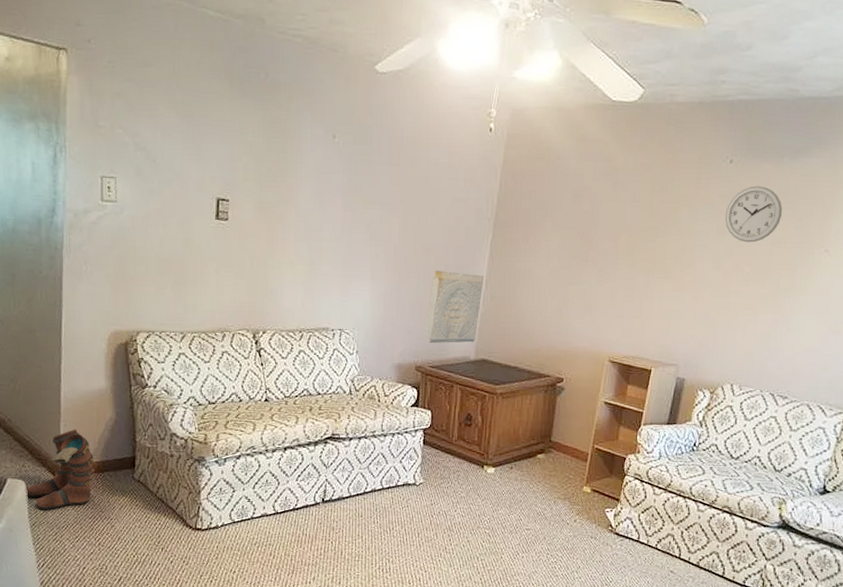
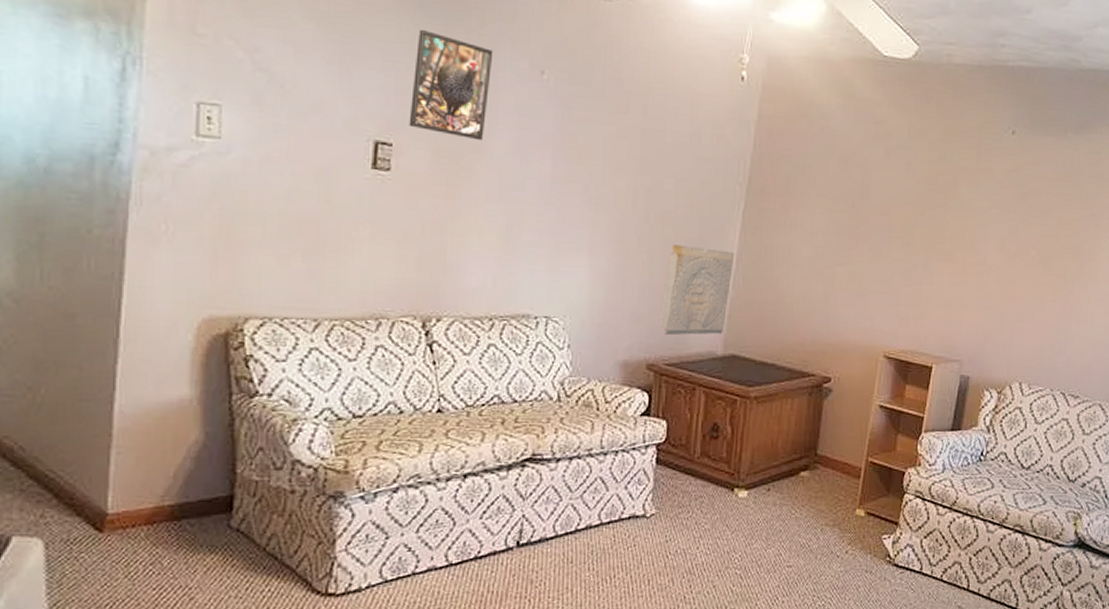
boots: present [24,429,94,510] -> none [42,458,165,581]
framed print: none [240,109,298,194] -> present [409,29,494,141]
wall clock: present [724,186,783,243] -> none [1008,160,1068,223]

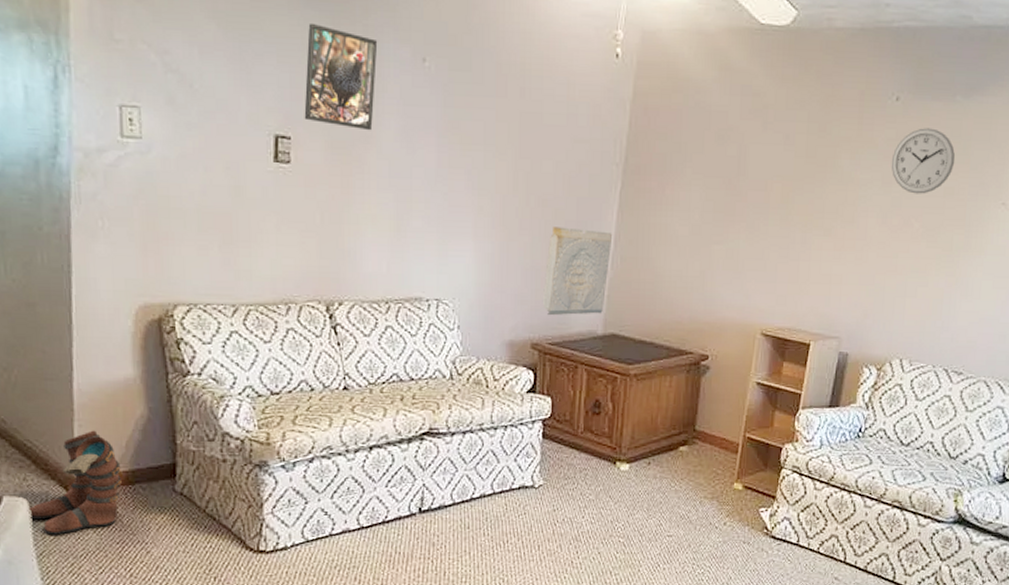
boots: none [42,458,165,581] -> present [27,430,122,535]
wall clock: none [1008,160,1068,223] -> present [891,128,956,194]

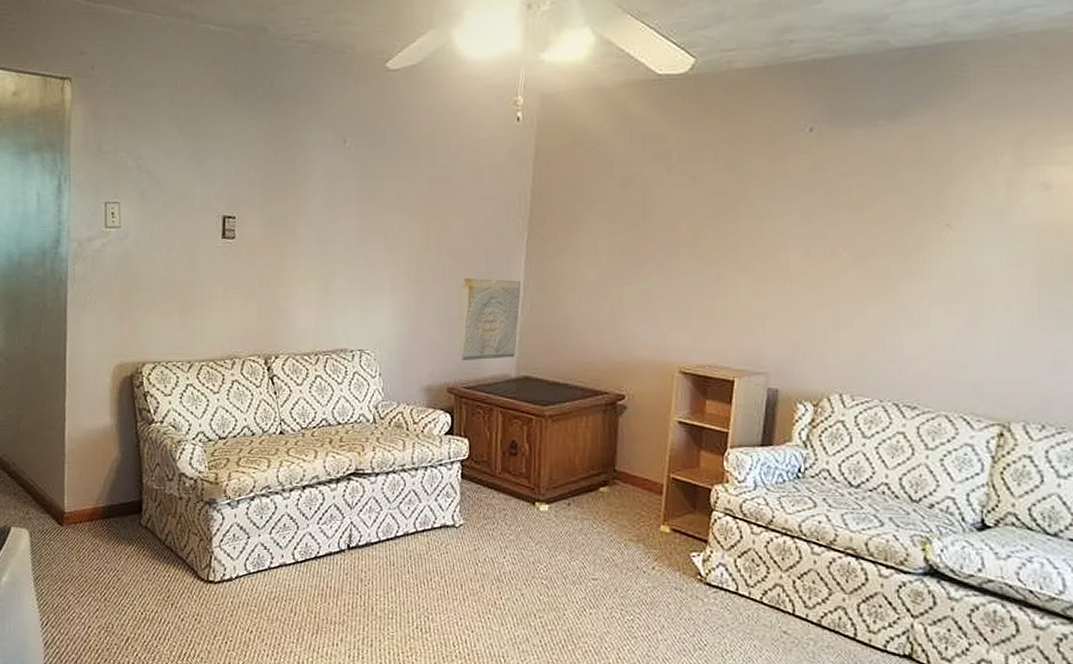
boots: present [27,430,122,535] -> none [28,471,100,562]
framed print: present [304,22,378,131] -> none [246,121,306,206]
wall clock: present [891,128,956,194] -> none [810,155,884,222]

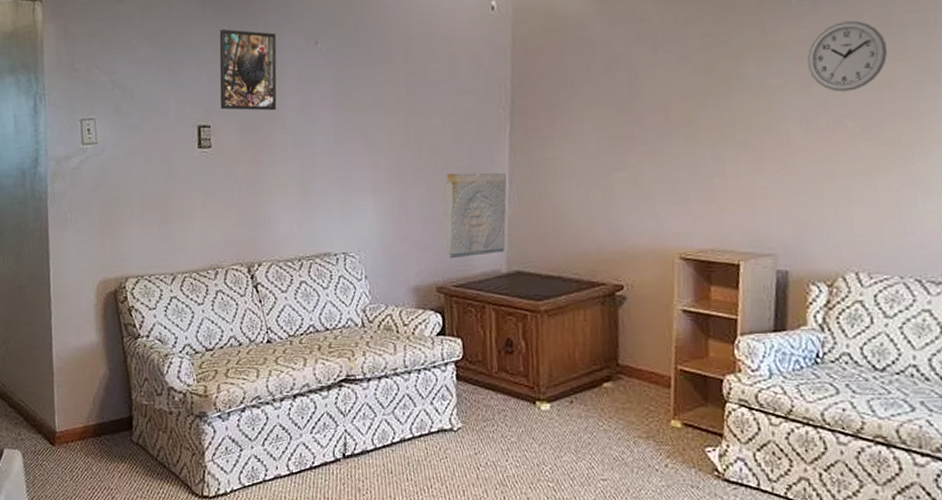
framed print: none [246,121,306,206] -> present [219,29,277,111]
wall clock: none [810,155,884,222] -> present [807,20,888,92]

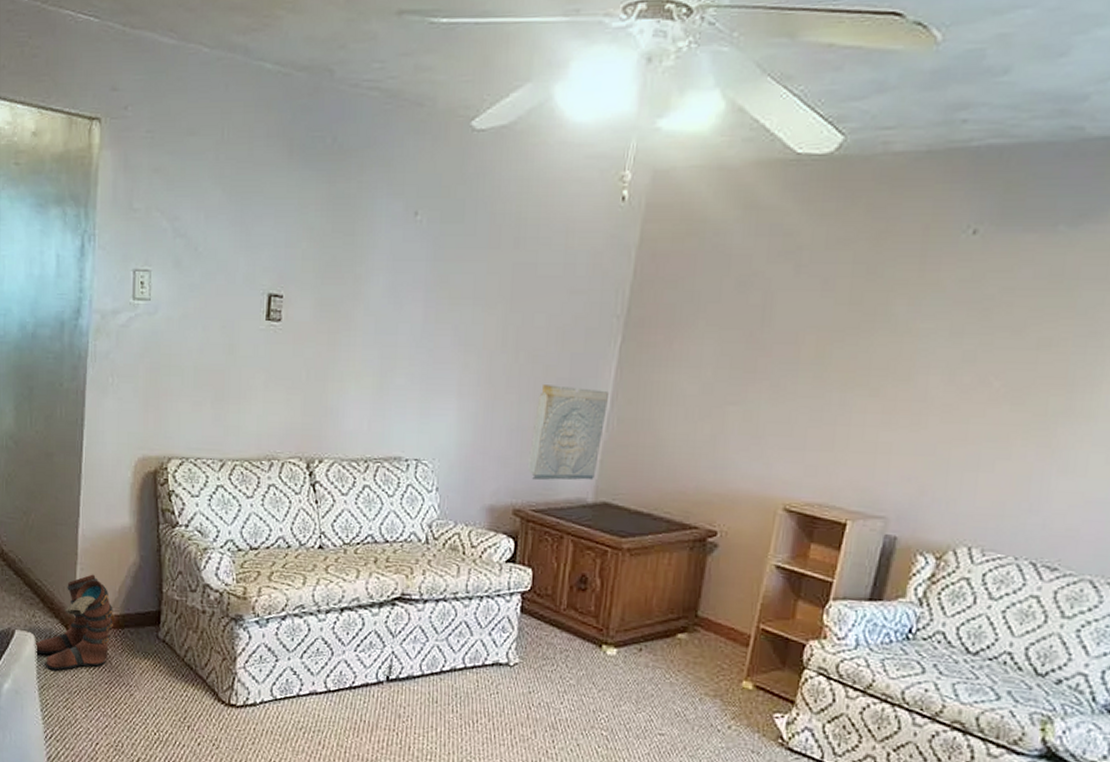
boots: none [21,390,91,482] -> present [34,574,113,671]
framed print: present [219,29,277,111] -> none [296,182,371,287]
wall clock: present [807,20,888,92] -> none [963,266,1056,347]

